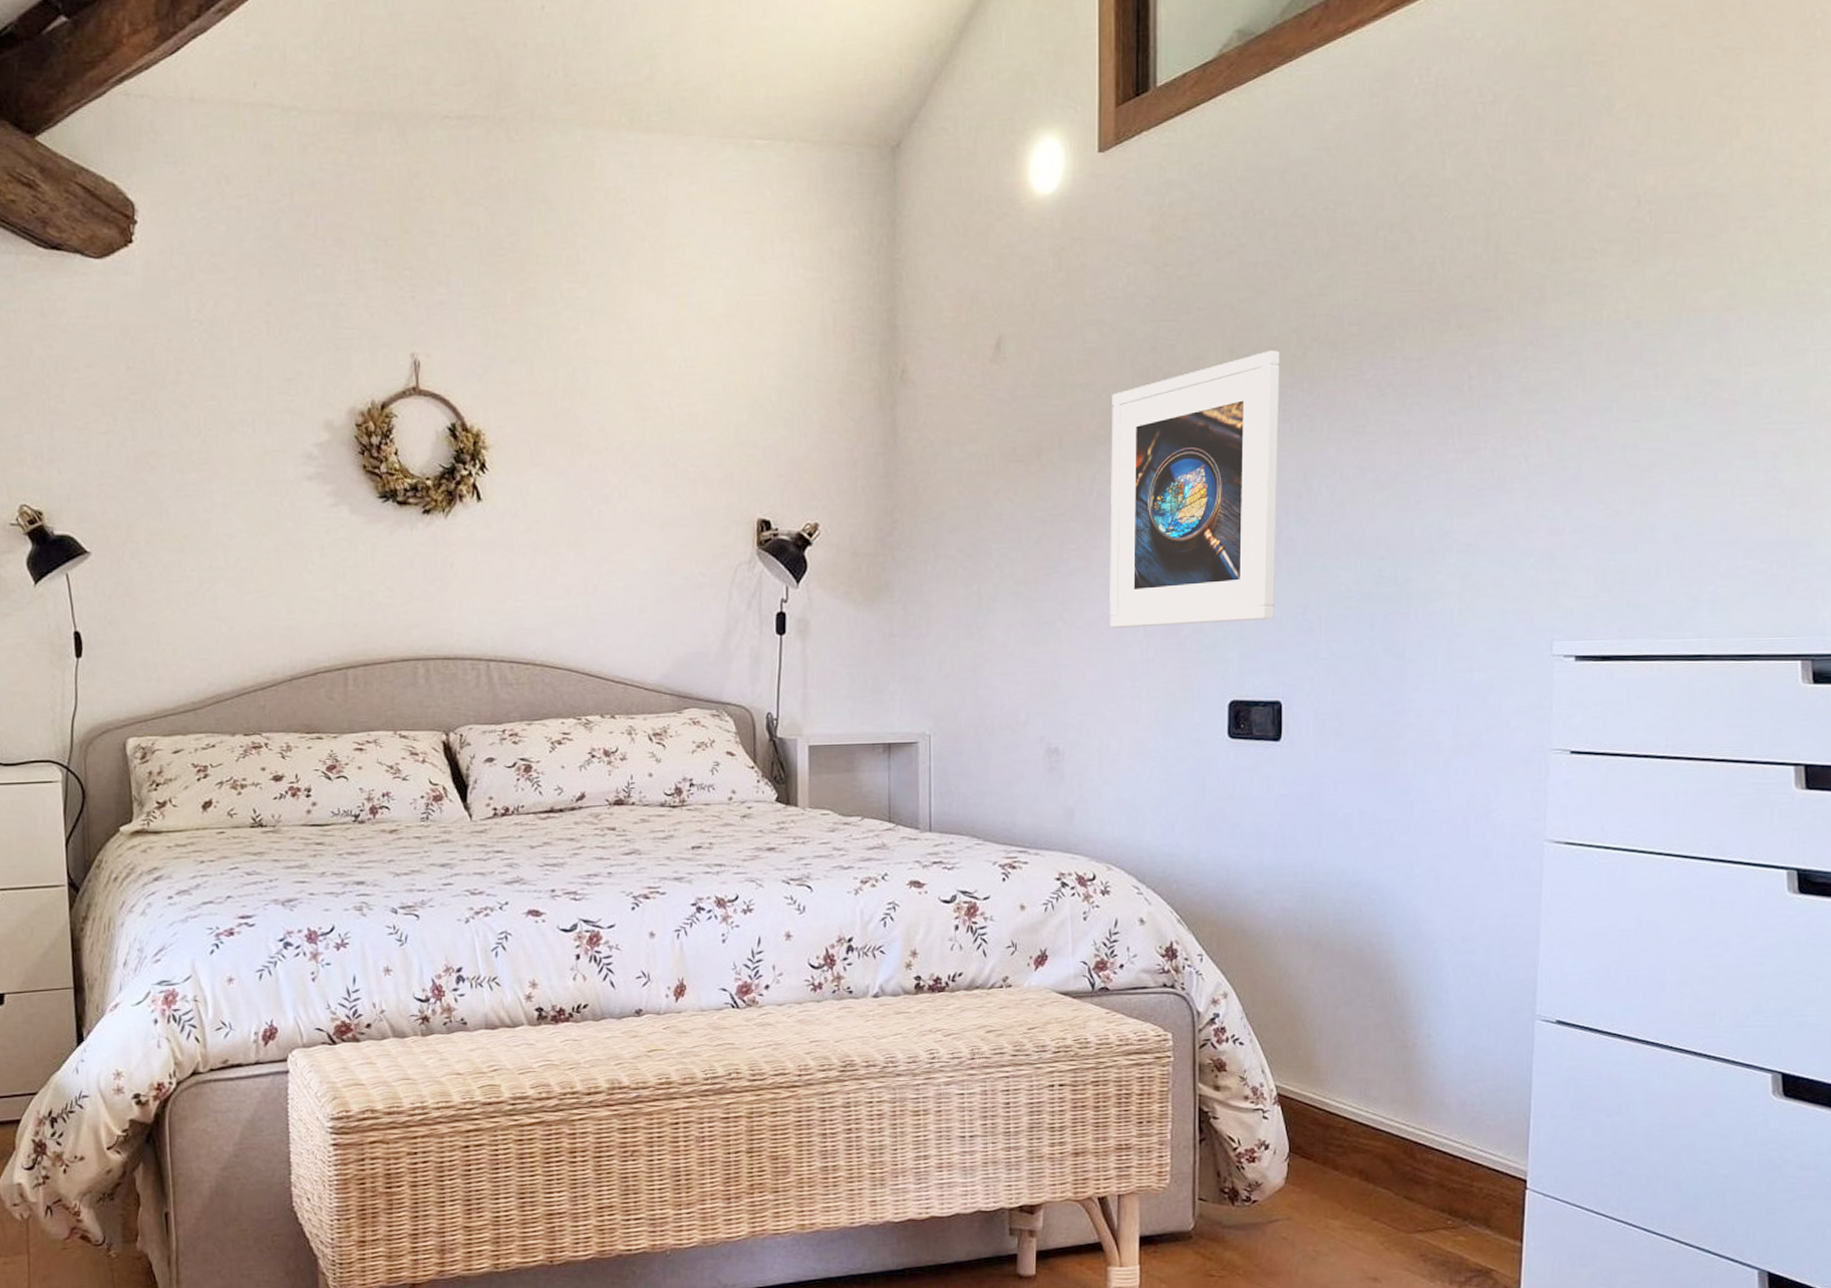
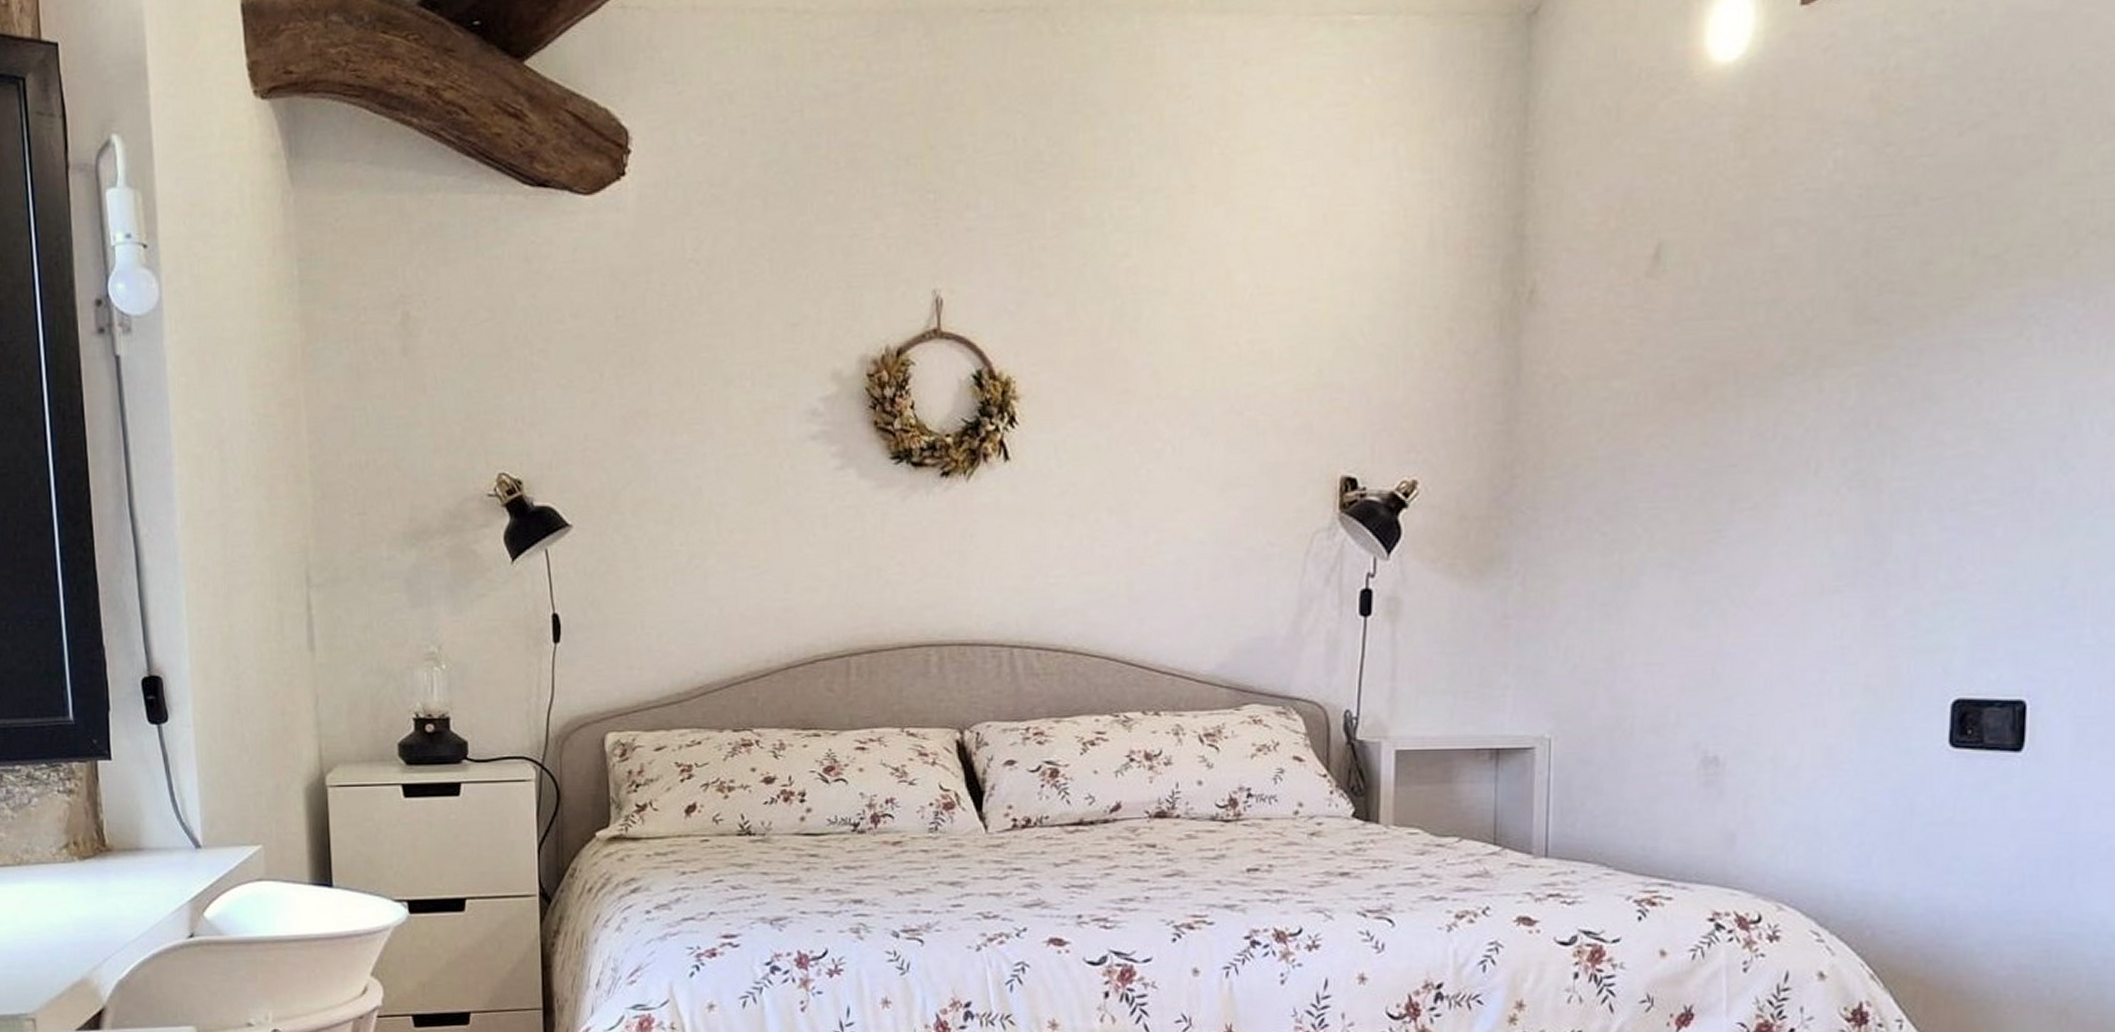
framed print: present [1110,350,1280,628] -> none [1793,248,2043,607]

